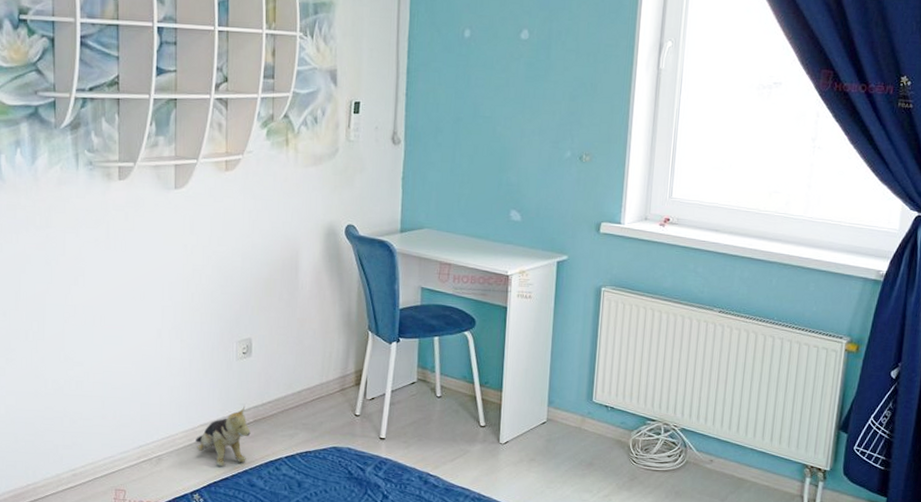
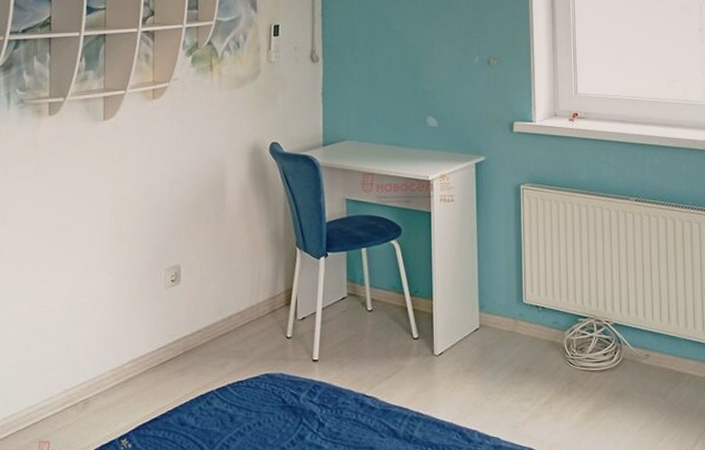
plush toy: present [196,406,251,467] -> none [124,337,181,406]

